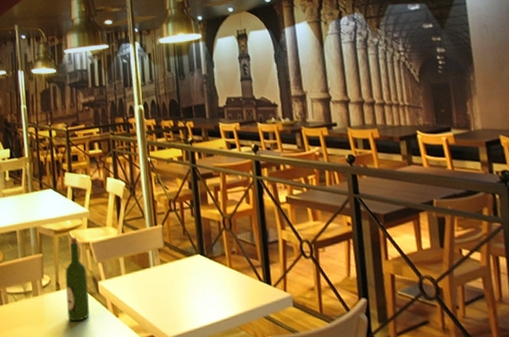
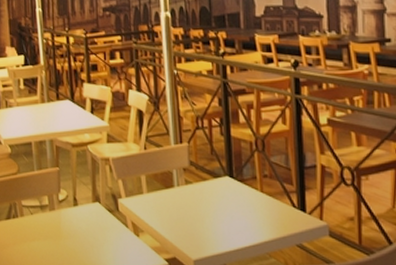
wine bottle: present [65,237,90,322] -> none [83,152,109,239]

